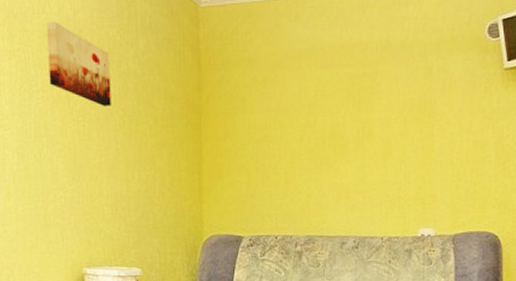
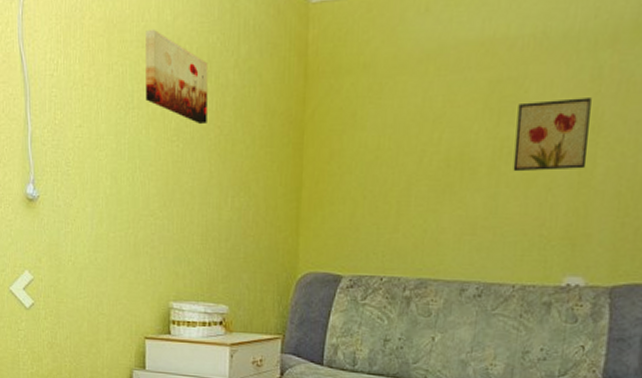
wall art: none [373,91,427,147] -> present [513,98,592,172]

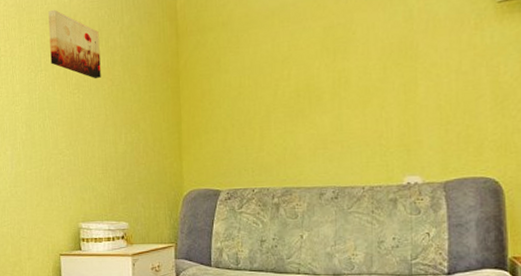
wall art: present [513,98,592,172] -> none [349,34,410,96]

